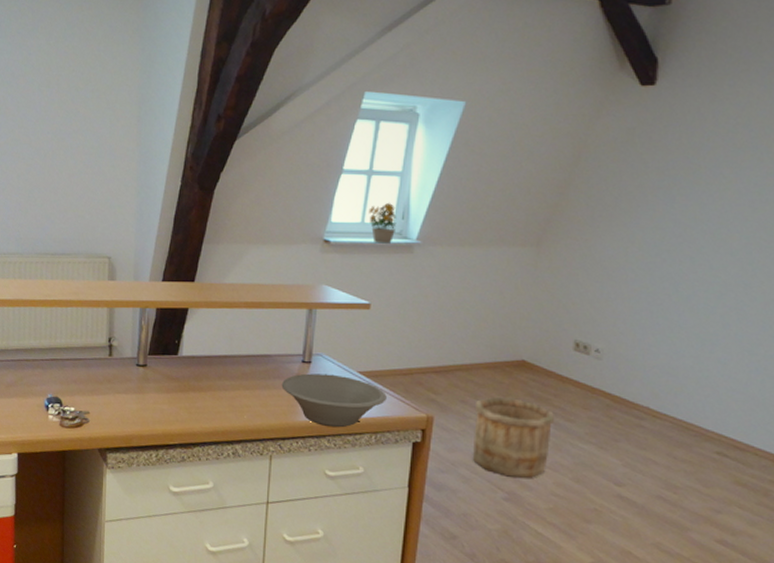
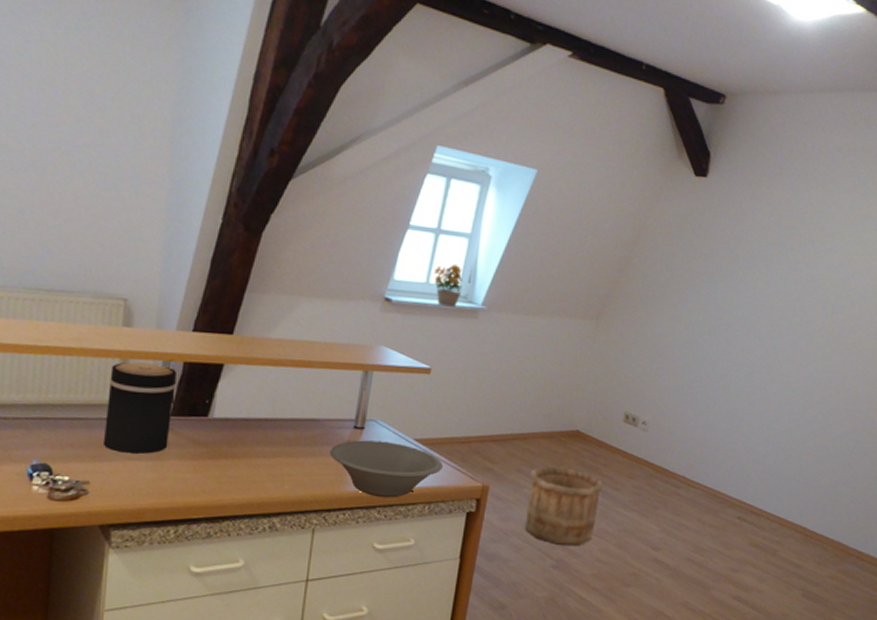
cylinder: none [98,310,151,388] -> present [103,362,176,454]

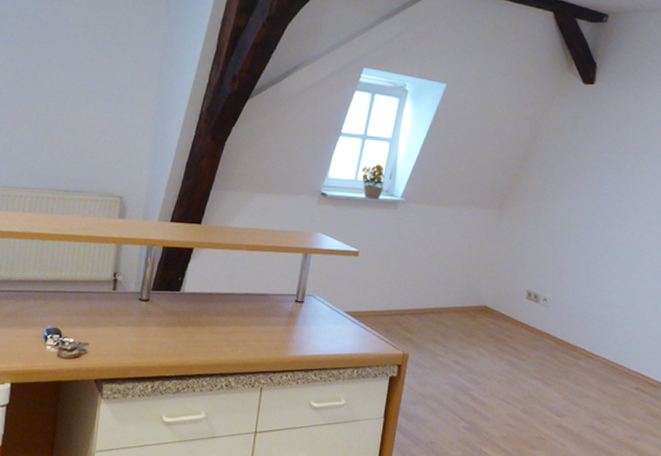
cylinder: present [103,362,176,454] -> none [100,246,157,321]
bowl: present [329,440,443,498] -> none [275,312,369,363]
wooden bucket: present [525,466,603,545] -> none [441,337,509,410]

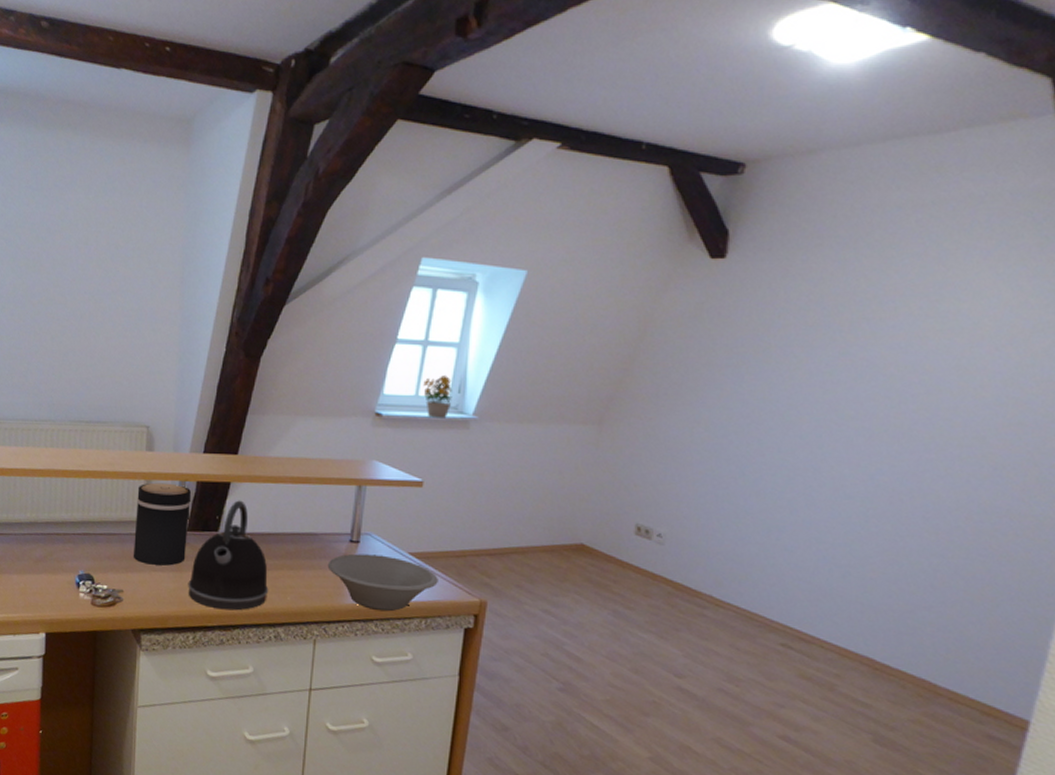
cylinder: none [100,246,157,321] -> present [133,482,191,566]
kettle: none [149,264,223,362] -> present [188,500,269,611]
bowl: none [275,312,369,363] -> present [327,554,438,612]

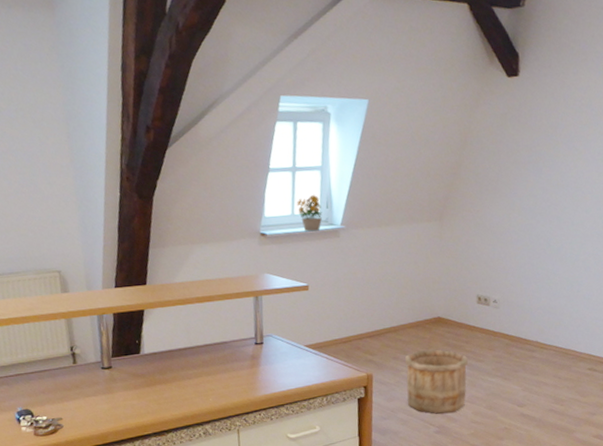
cylinder: present [133,482,191,566] -> none [59,318,115,392]
kettle: present [188,500,269,611] -> none [120,324,193,419]
bowl: present [327,554,438,612] -> none [239,351,332,397]
wooden bucket: none [527,582,613,668] -> present [405,349,468,414]

